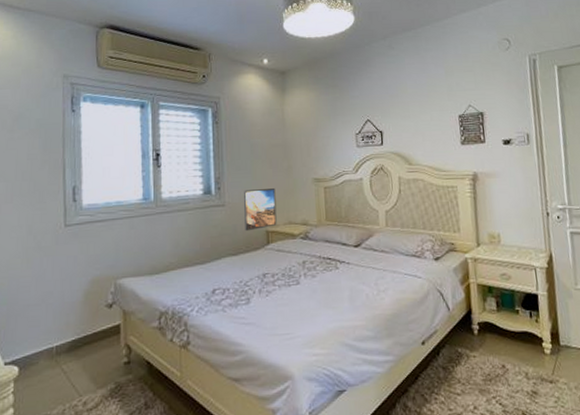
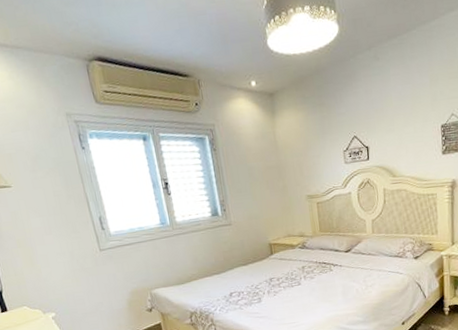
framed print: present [243,187,277,232] -> none [246,206,278,245]

